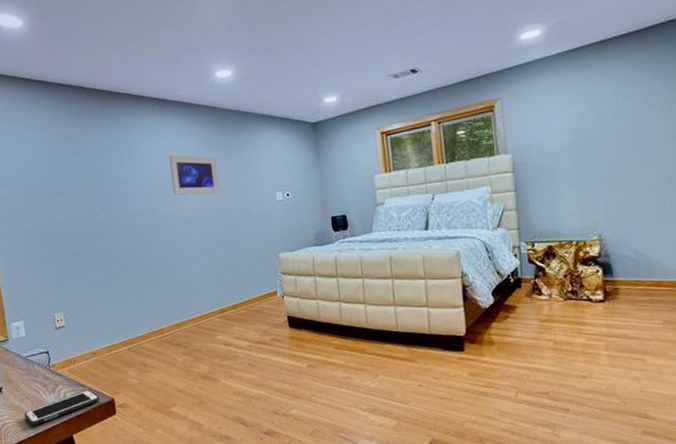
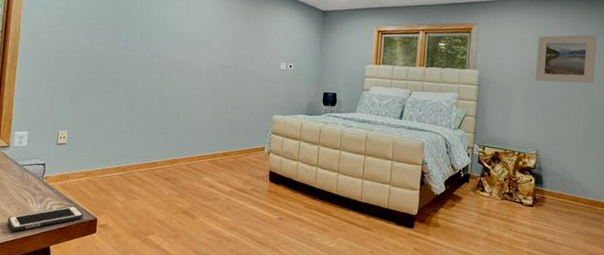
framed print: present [169,154,220,195] -> none [192,11,236,53]
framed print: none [579,80,659,153] -> present [535,34,597,84]

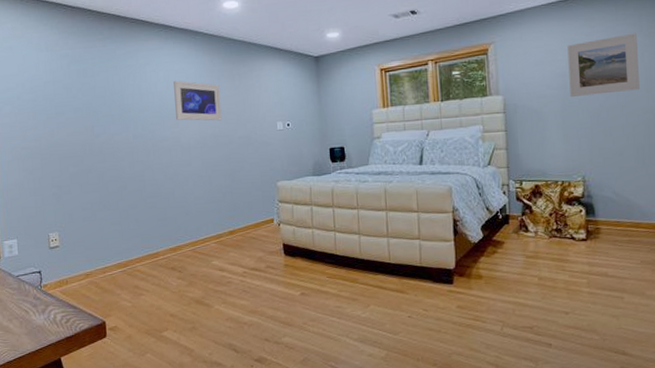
cell phone: present [8,205,84,231] -> none [12,311,91,347]
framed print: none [192,11,236,53] -> present [173,80,222,121]

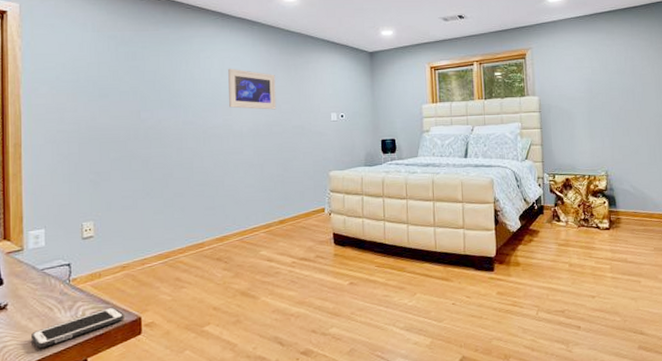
cell phone: none [12,311,91,347] -> present [31,307,124,349]
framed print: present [567,33,640,98] -> none [592,47,651,101]

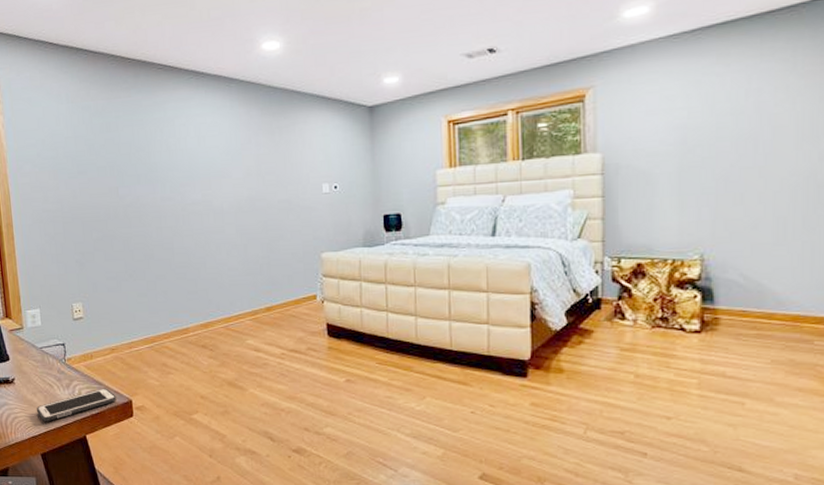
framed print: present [228,68,276,110] -> none [205,135,260,182]

